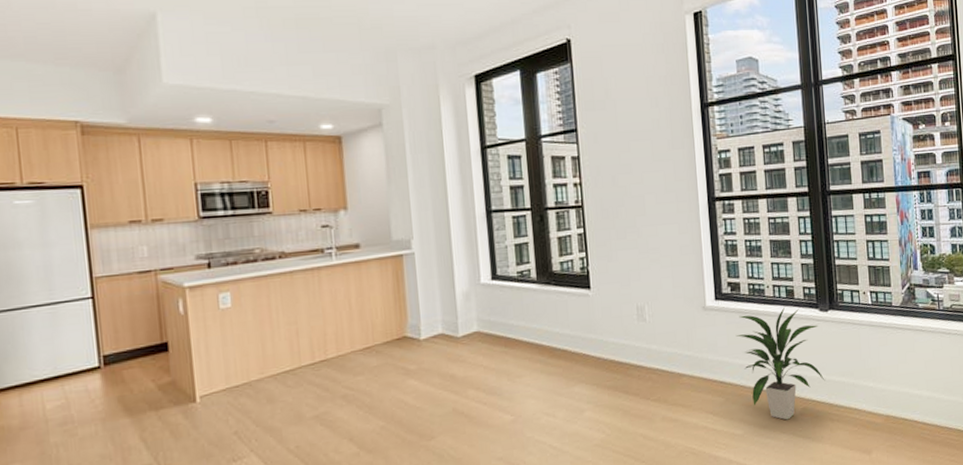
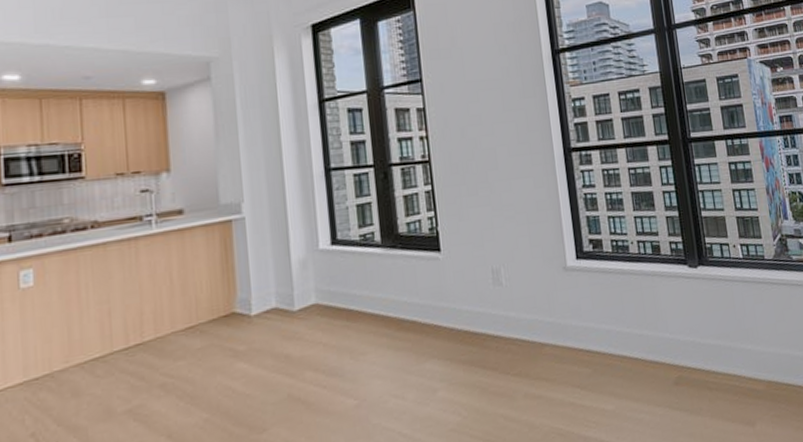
indoor plant: present [735,306,825,420] -> none [600,264,700,392]

